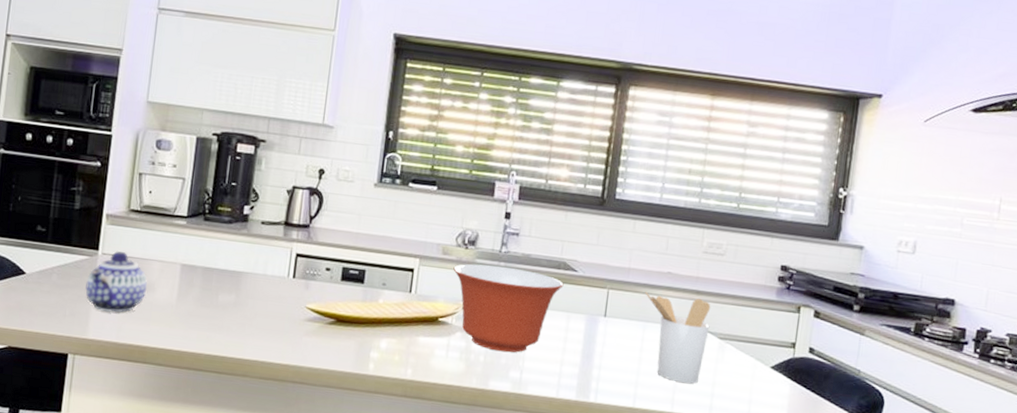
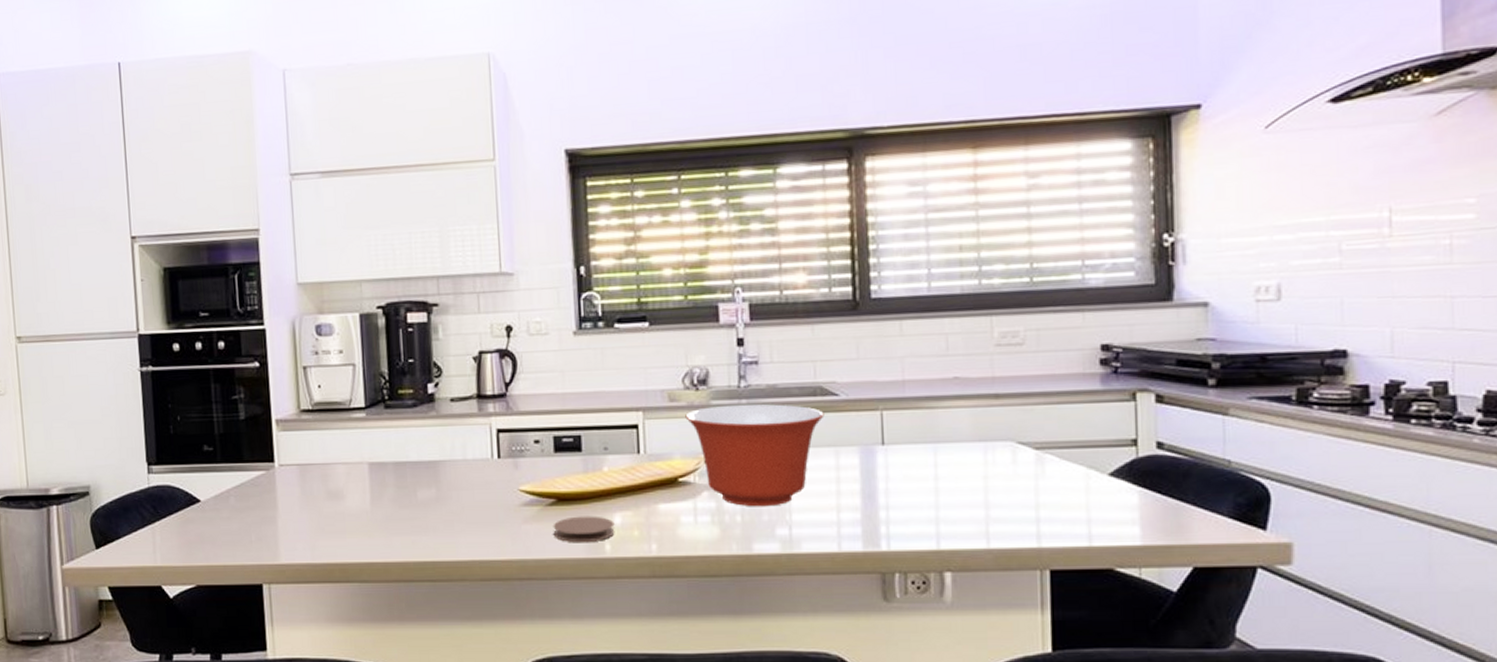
teapot: present [85,250,147,313] -> none [267,459,335,530]
coaster: none [328,336,380,360] -> present [553,516,615,543]
utensil holder: present [645,291,711,384] -> none [929,404,1020,511]

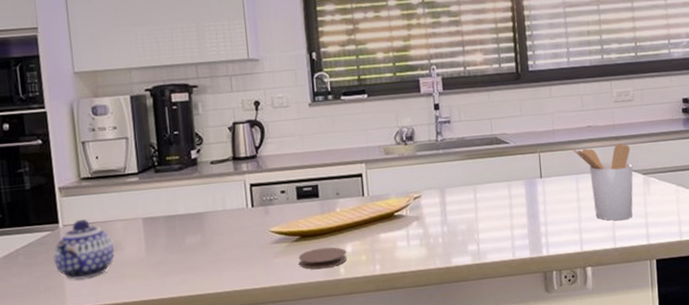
teapot: none [267,459,335,530] -> present [53,219,115,280]
mixing bowl: present [685,403,824,507] -> none [398,152,499,231]
utensil holder: none [929,404,1020,511] -> present [571,143,633,221]

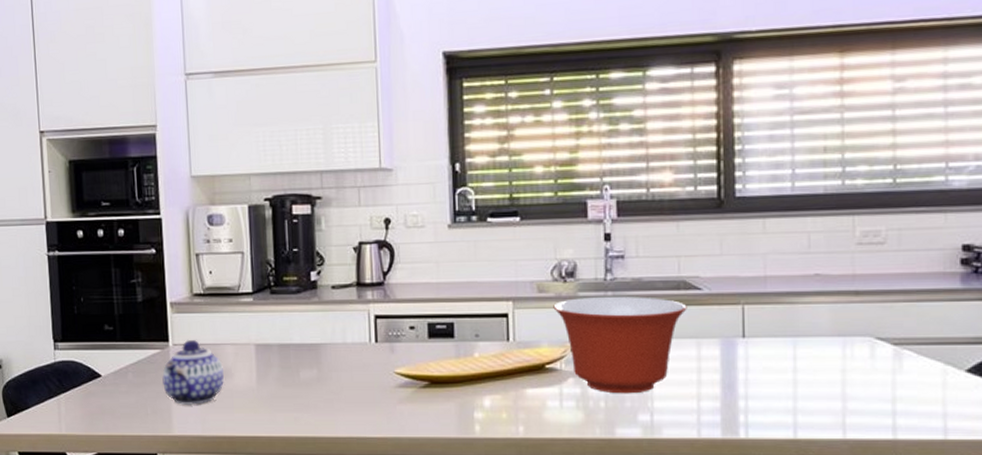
coaster: present [298,247,347,269] -> none [426,398,484,424]
mixing bowl: none [398,152,499,231] -> present [553,296,687,394]
utensil holder: present [571,143,633,221] -> none [789,300,879,404]

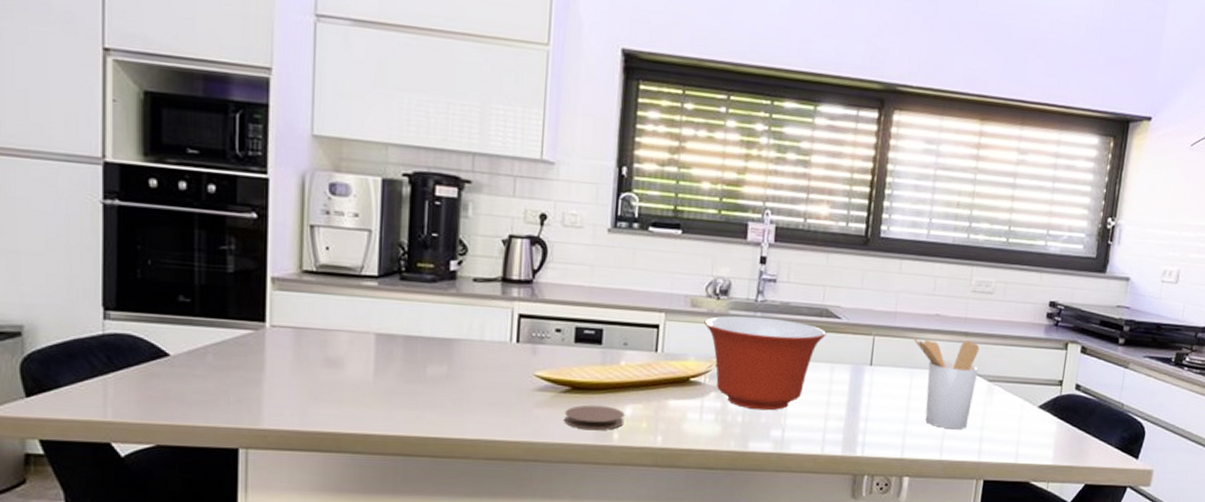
teapot: present [162,339,224,405] -> none [253,321,333,396]
coaster: none [426,398,484,424] -> present [564,405,625,431]
utensil holder: none [789,300,879,404] -> present [912,336,980,430]

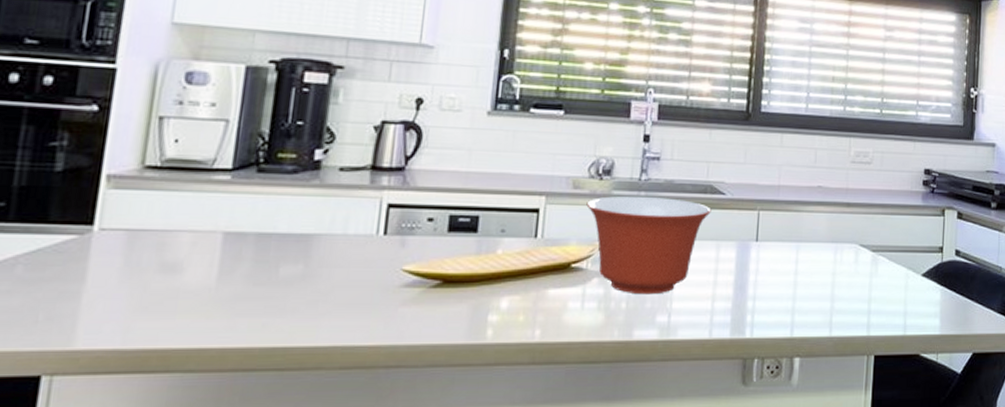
coaster: present [564,405,625,431] -> none [432,299,501,328]
utensil holder: present [912,336,980,430] -> none [796,209,862,304]

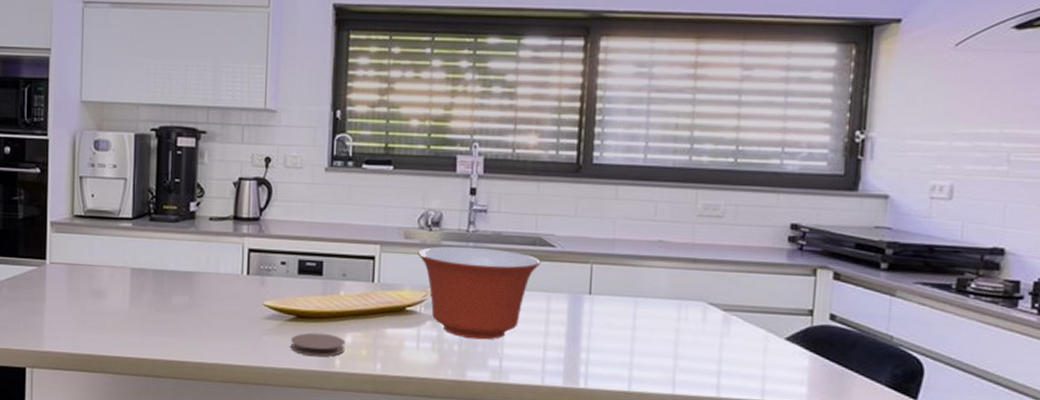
coaster: none [432,299,501,328] -> present [290,332,346,357]

